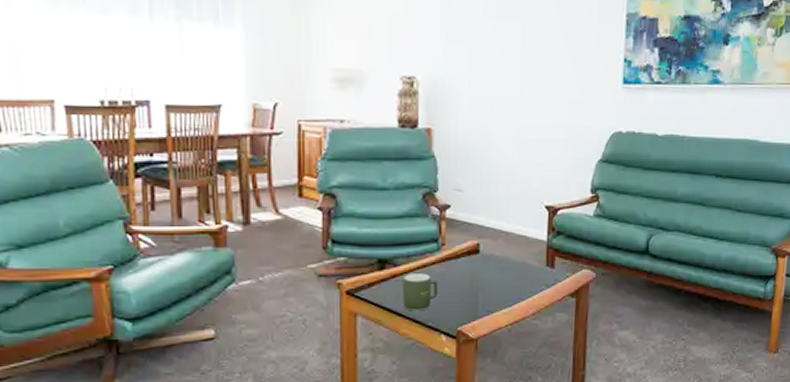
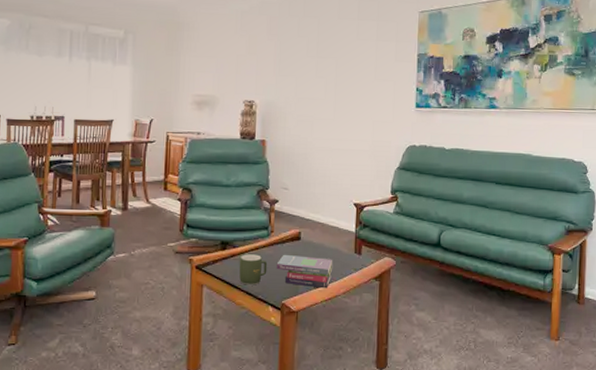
books: none [449,271,520,310] -> present [276,254,333,289]

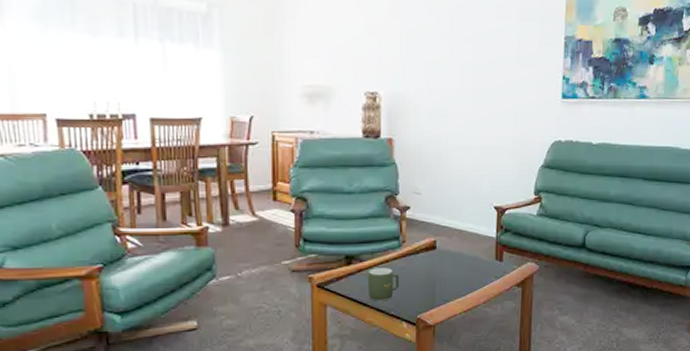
books: present [276,254,333,289] -> none [410,265,472,299]

